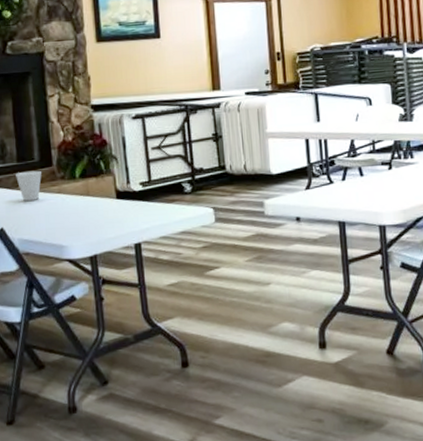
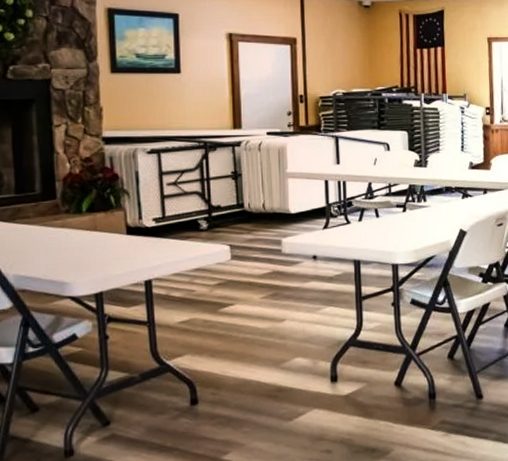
cup: present [16,170,42,201] -> none [13,203,43,235]

